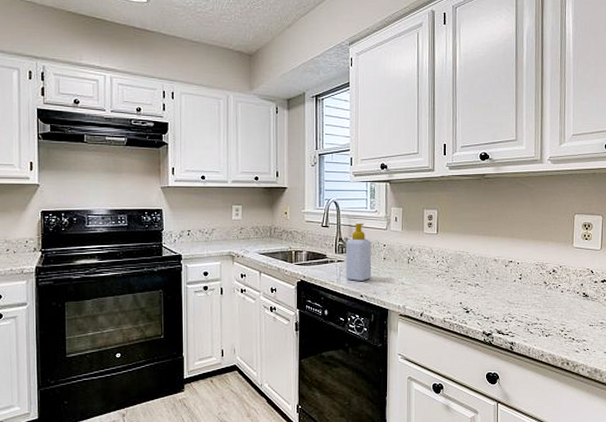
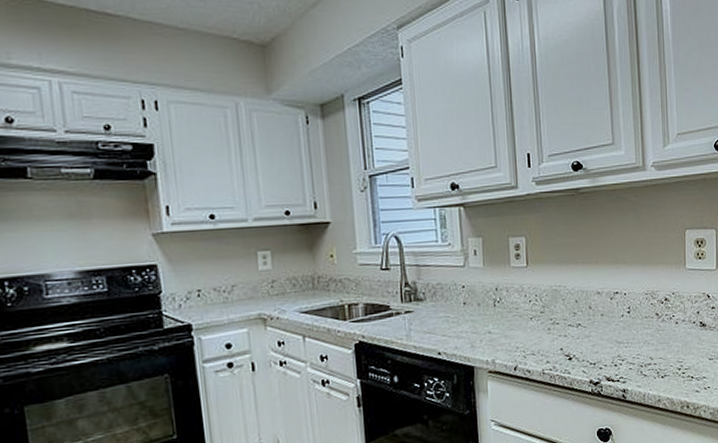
soap bottle: present [345,222,372,281] -> none [414,260,450,336]

